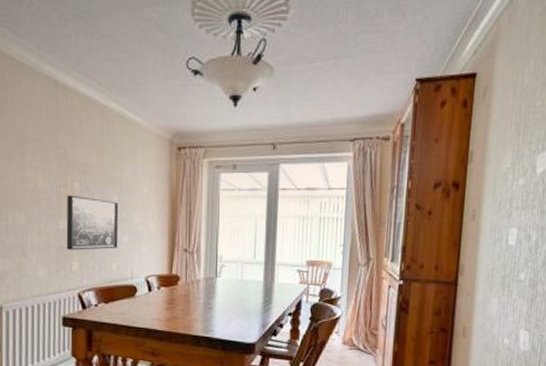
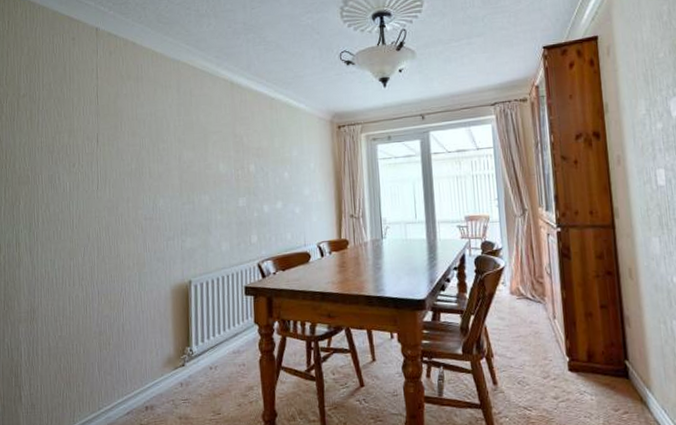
wall art: present [66,195,119,250] -> none [244,175,291,225]

